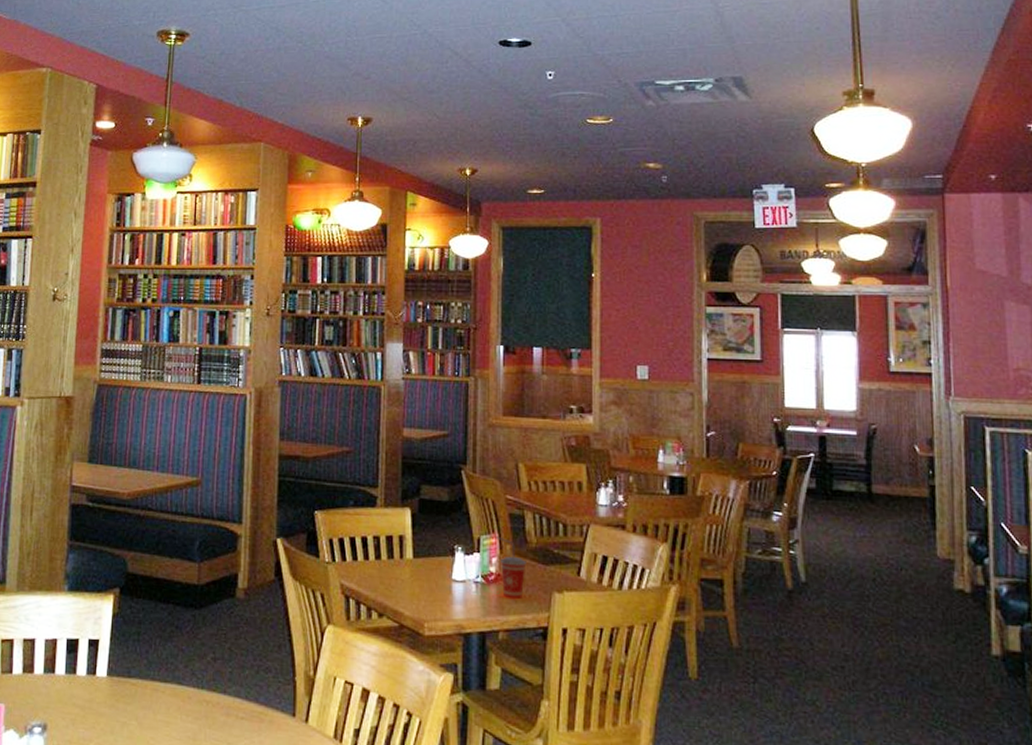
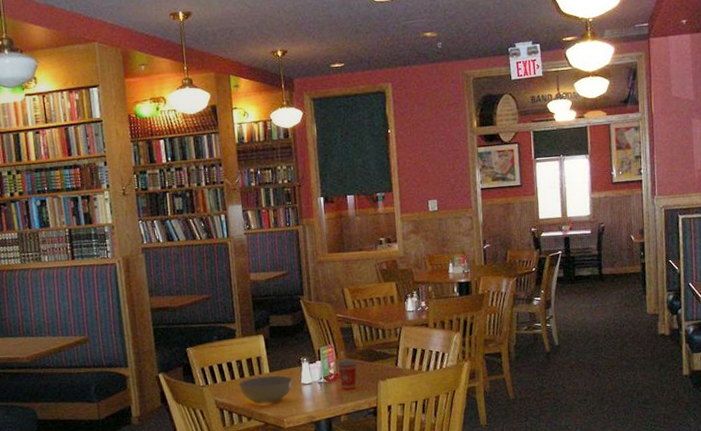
bowl: none [373,561,441,600] -> present [239,375,293,405]

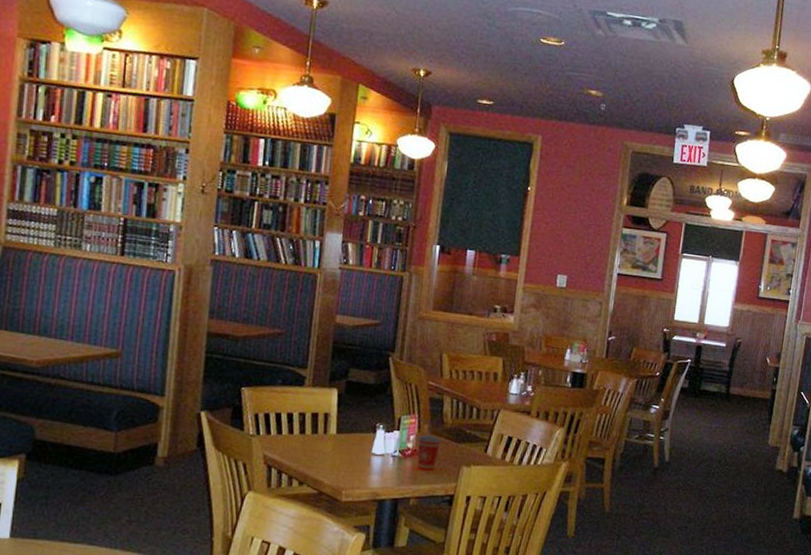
bowl: present [239,375,293,405] -> none [296,436,362,471]

